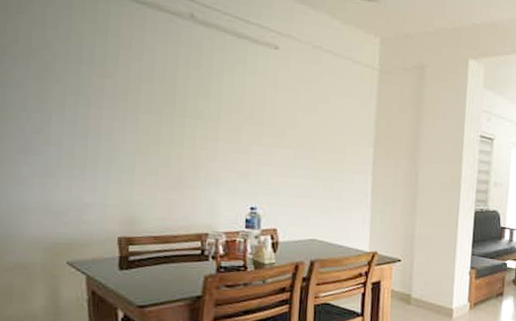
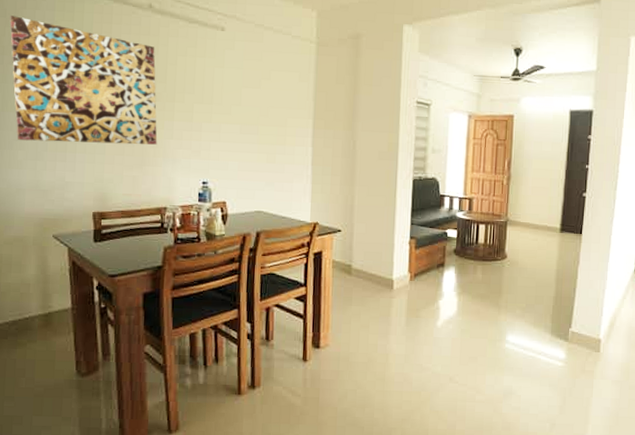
wall art: none [12,10,198,166] -> present [9,16,158,145]

